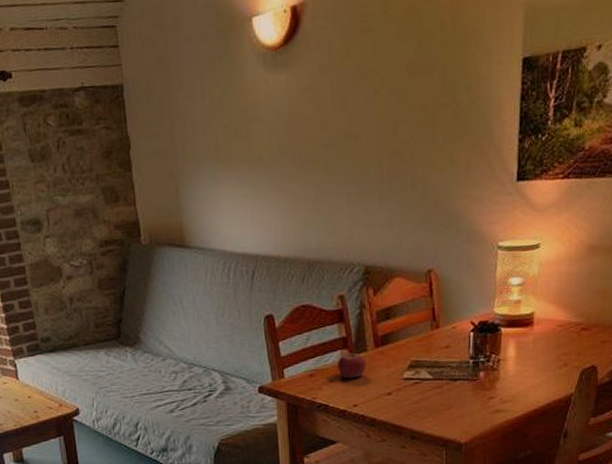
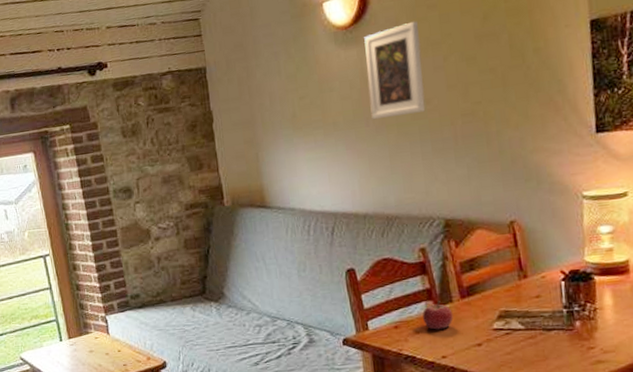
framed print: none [294,46,354,156] -> present [364,21,426,120]

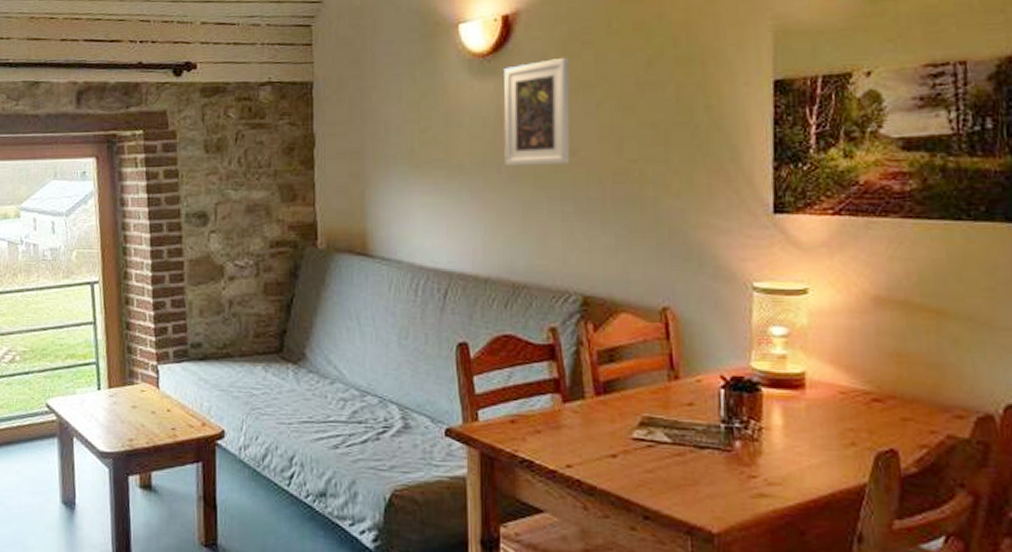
fruit: present [422,301,453,330] -> none [547,395,584,431]

